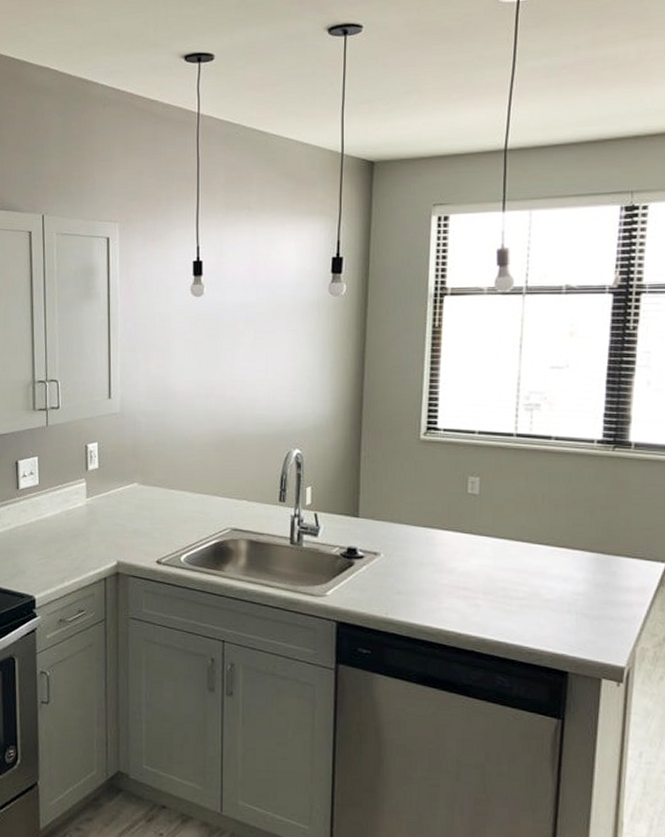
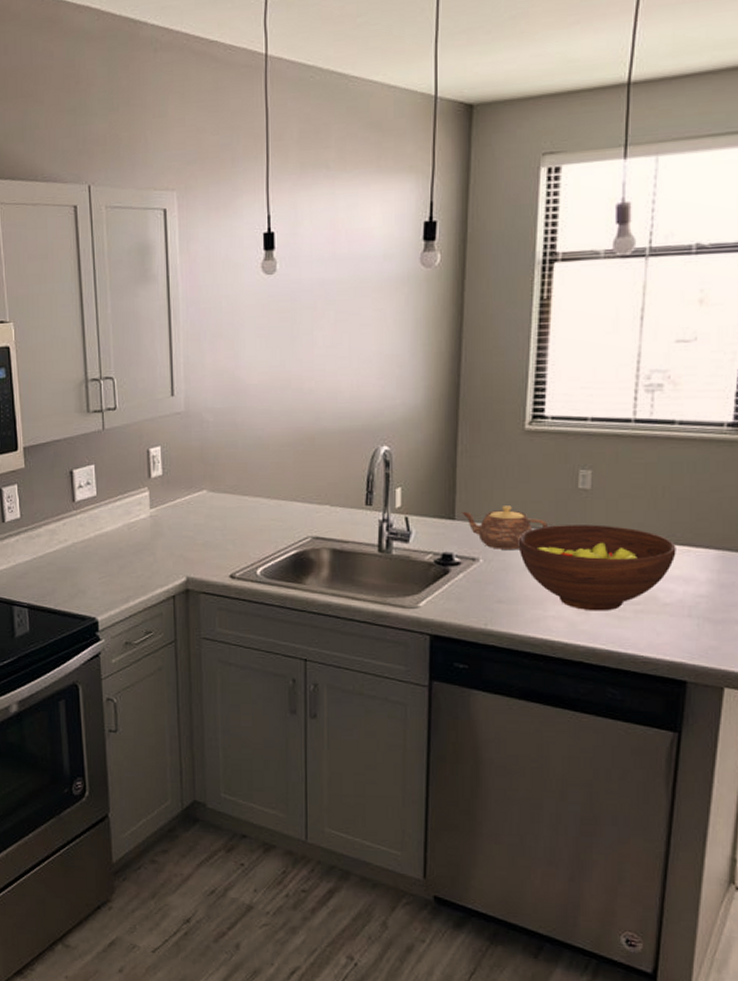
teapot: none [365,506,441,546] -> present [462,506,547,549]
fruit bowl: none [415,525,556,605] -> present [518,524,676,611]

